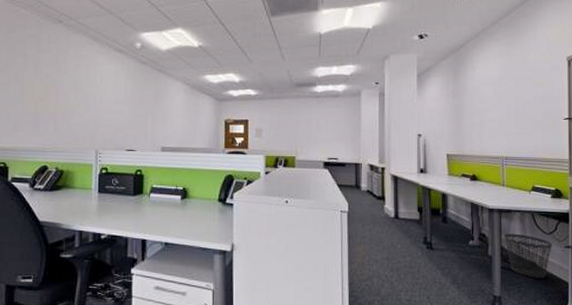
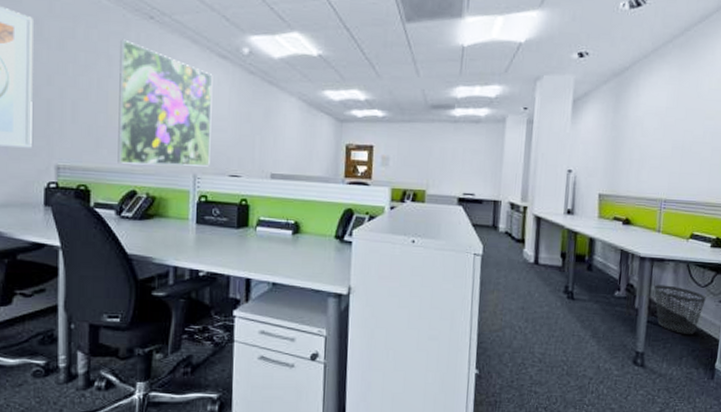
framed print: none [31,40,111,144] -> present [117,39,213,167]

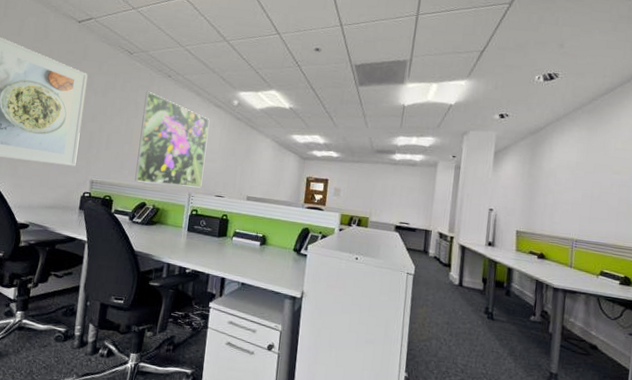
wastebasket: present [653,285,706,334] -> none [566,313,616,362]

